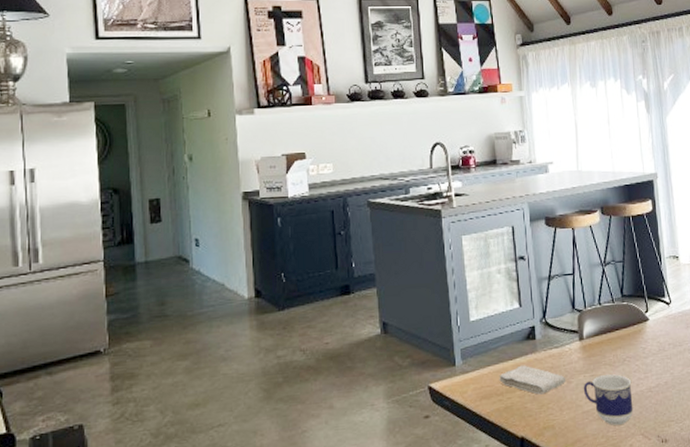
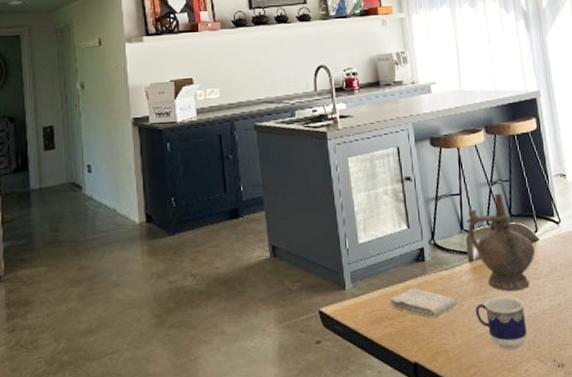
ceremonial vessel: none [578,273,645,370] -> present [466,193,535,292]

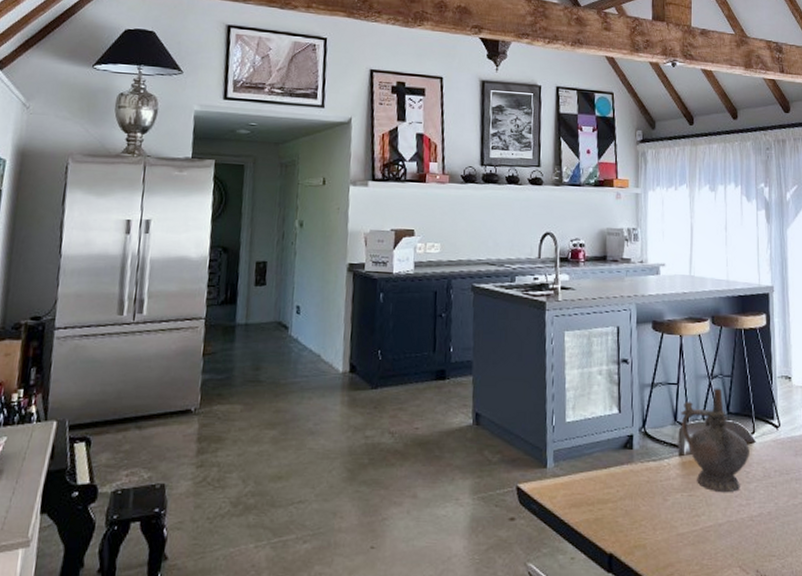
washcloth: present [389,288,458,318] -> none [591,475,662,510]
cup: present [475,296,527,349] -> none [679,496,732,553]

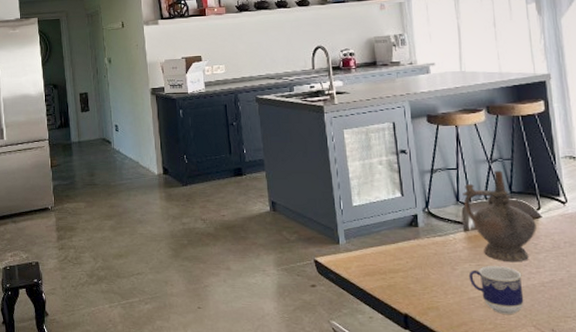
cup: none [679,496,732,553] -> present [468,266,524,314]

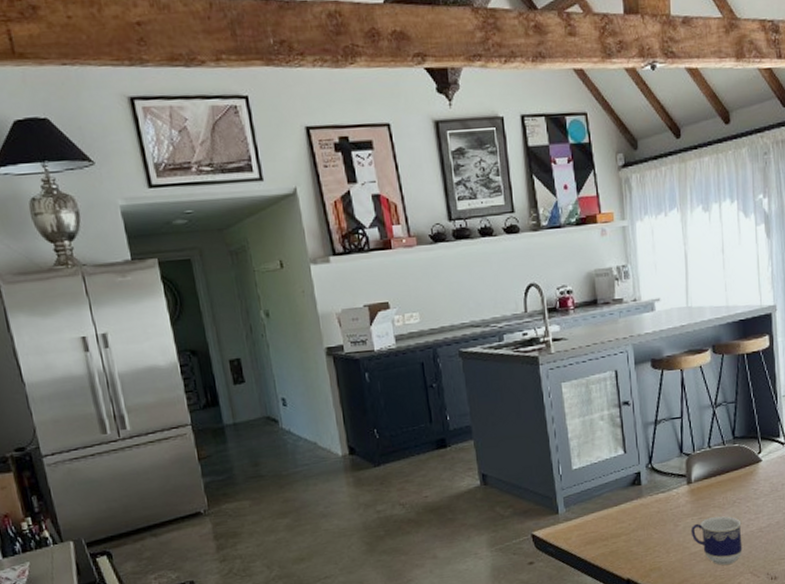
ceremonial vessel: present [463,170,536,263] -> none [686,415,757,511]

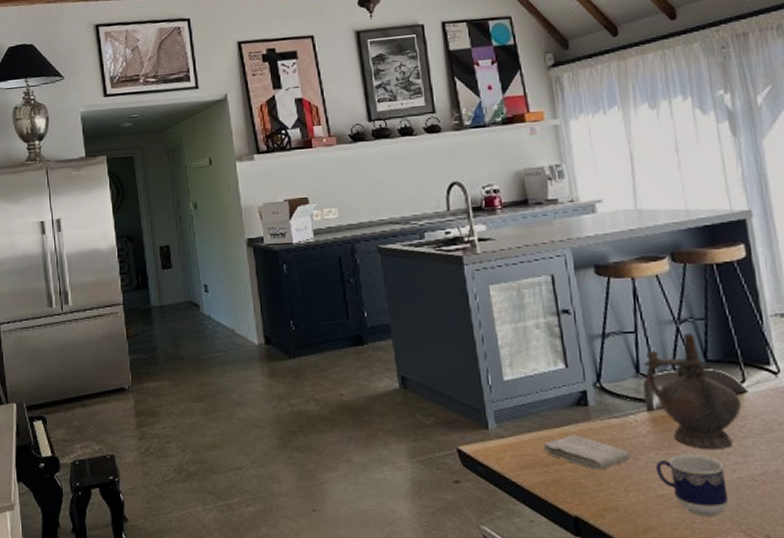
washcloth: none [604,510,673,539] -> present [543,434,632,470]
ceremonial vessel: none [686,415,757,511] -> present [644,333,741,450]

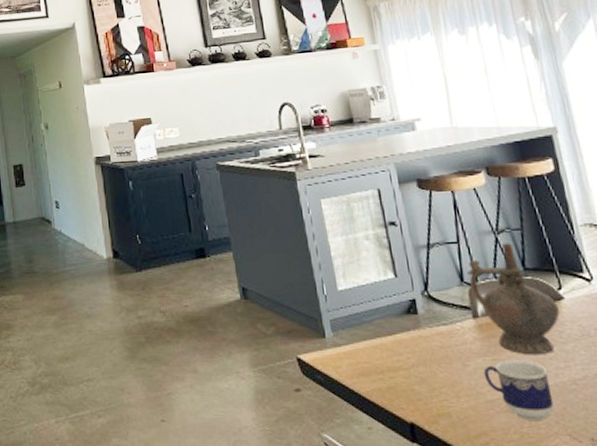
washcloth: present [543,434,632,470] -> none [377,342,461,376]

